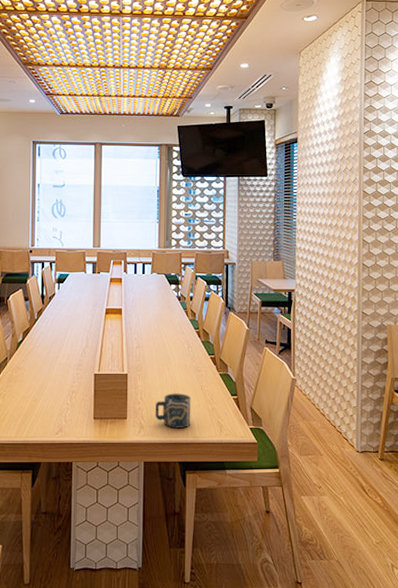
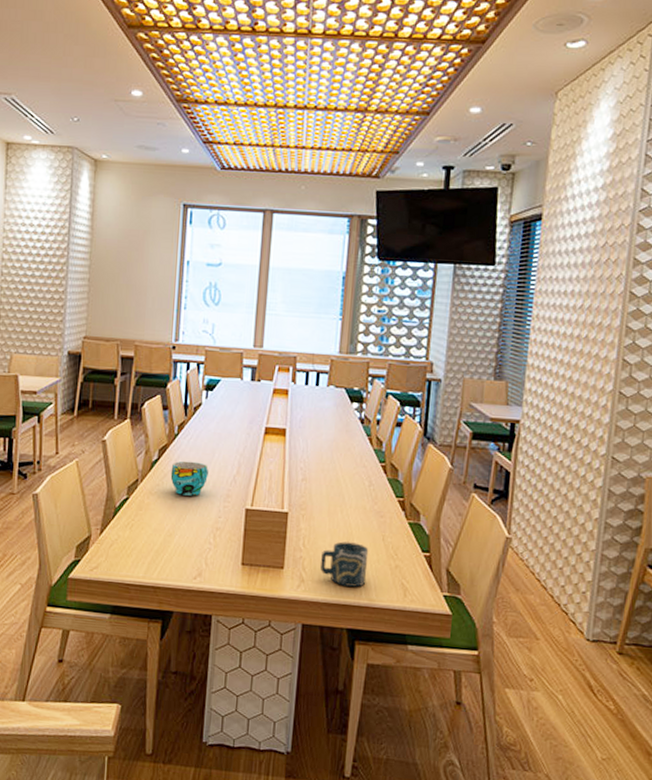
cup: none [33,340,63,367] -> present [170,461,208,496]

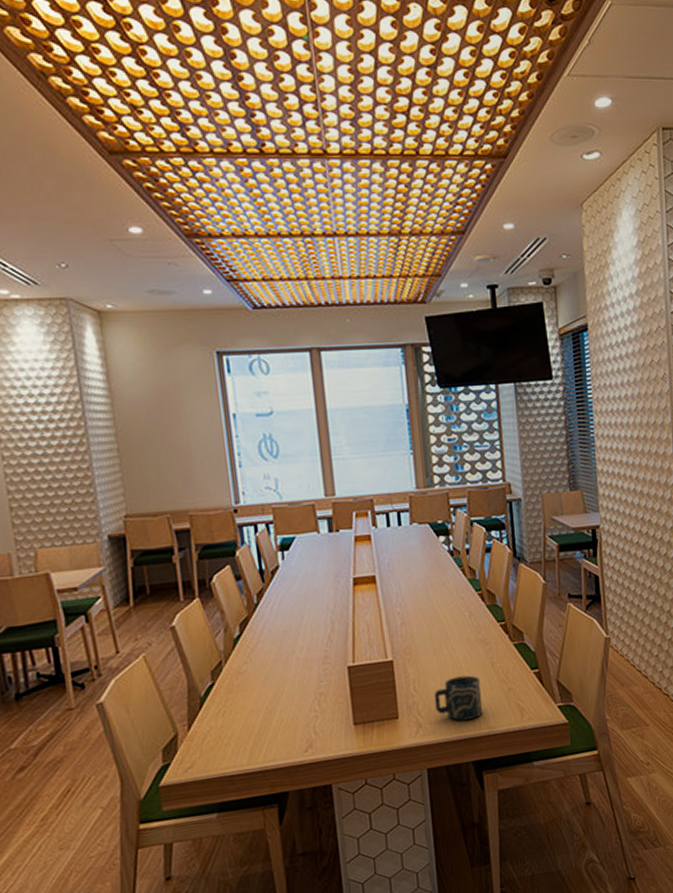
cup: present [170,461,208,496] -> none [257,628,301,668]

